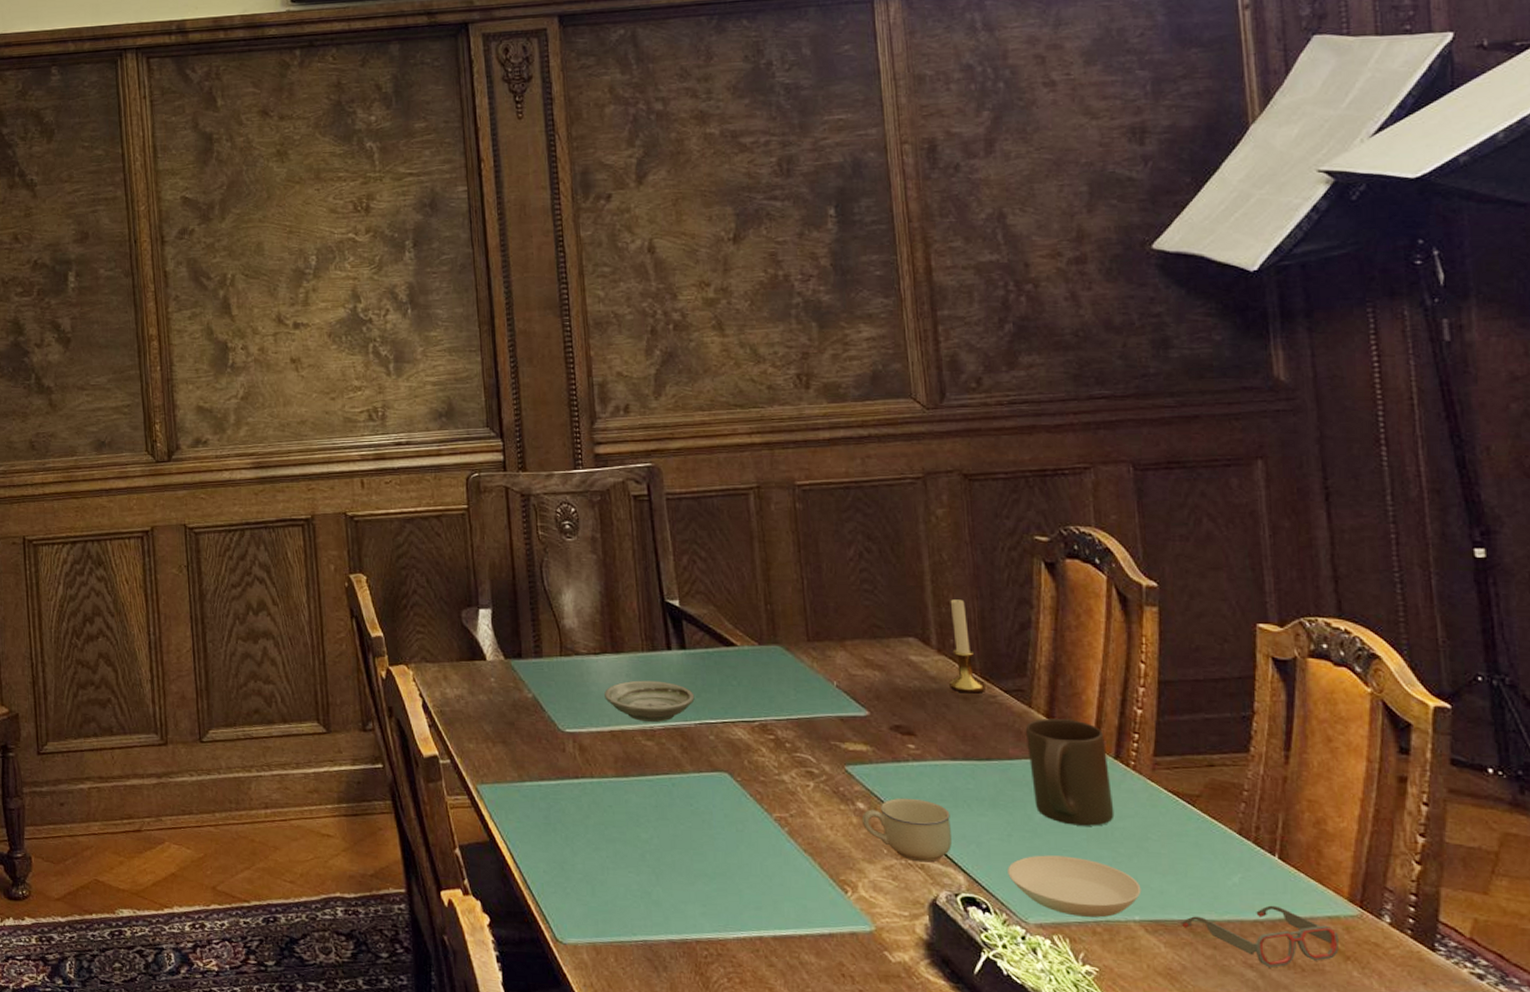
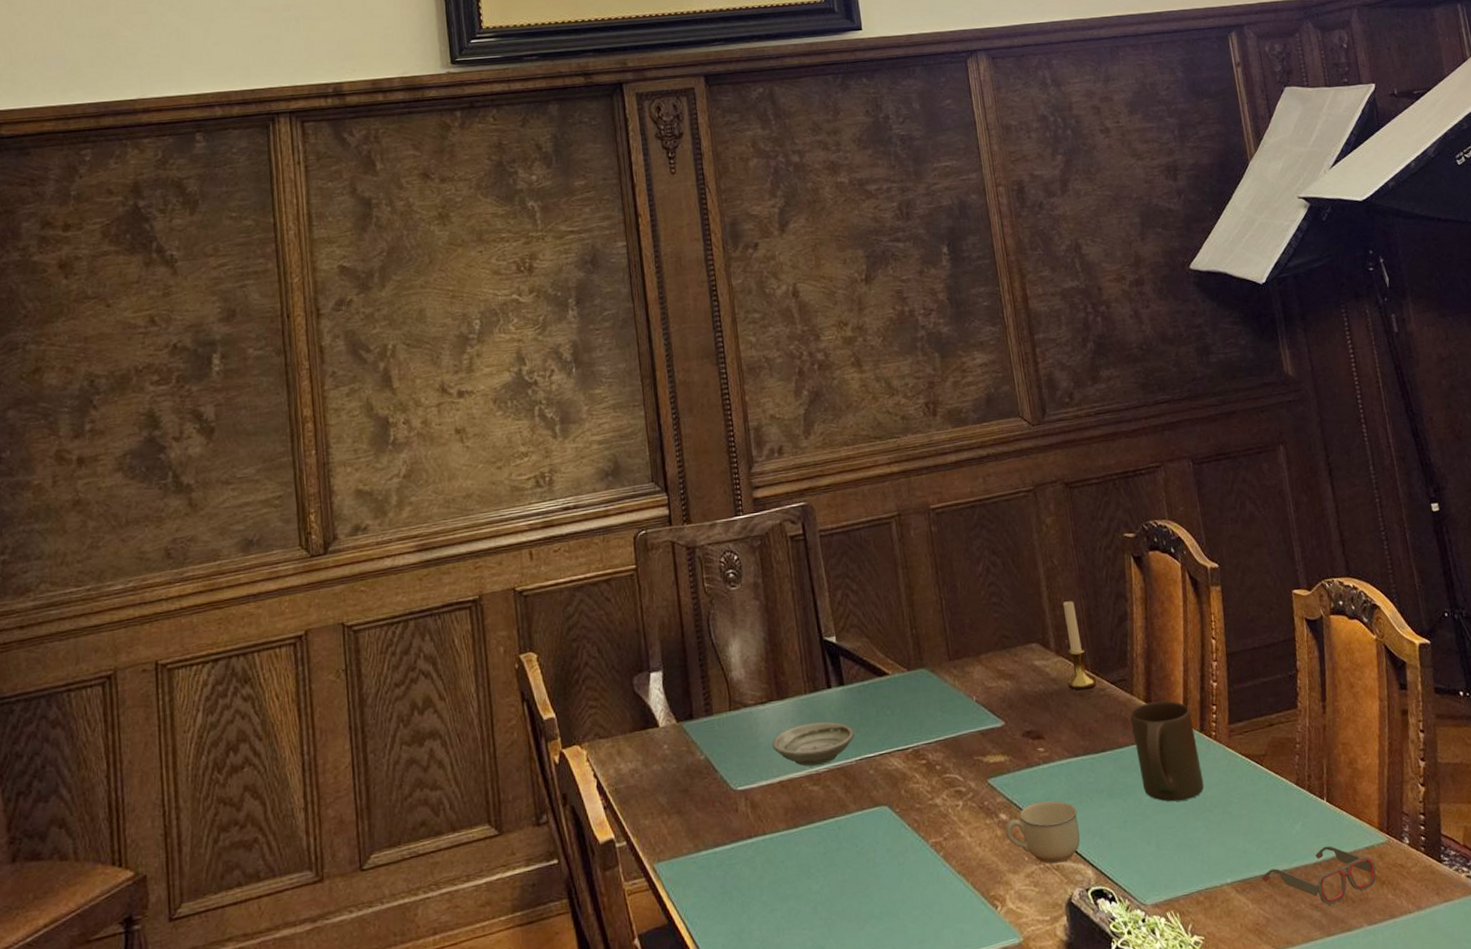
saucer: present [1008,855,1142,918] -> none [1126,832,1230,890]

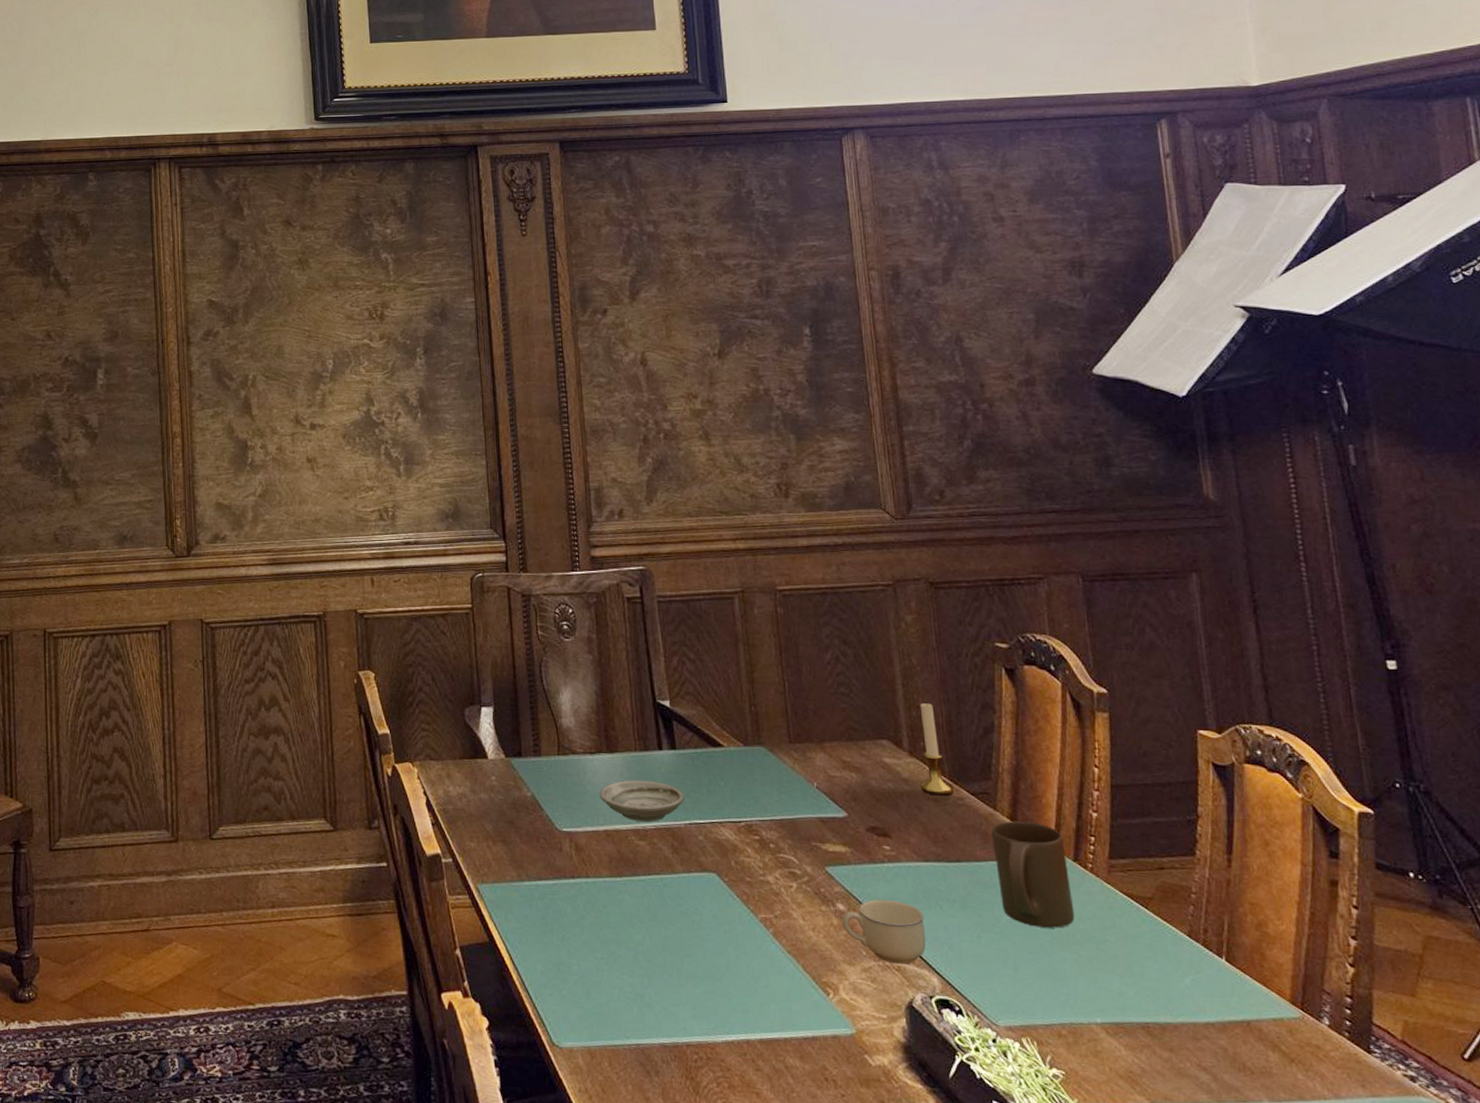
spectacles: present [1261,845,1377,905] -> none [1139,1007,1284,1071]

